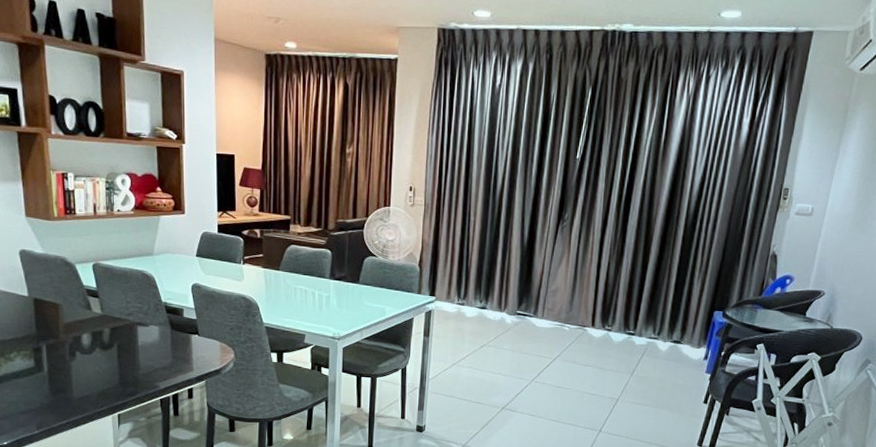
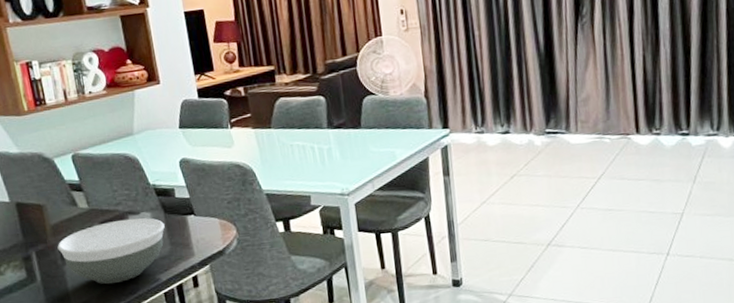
bowl: none [67,328,170,385] -> present [57,218,165,284]

